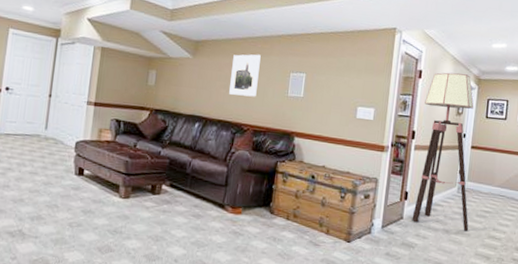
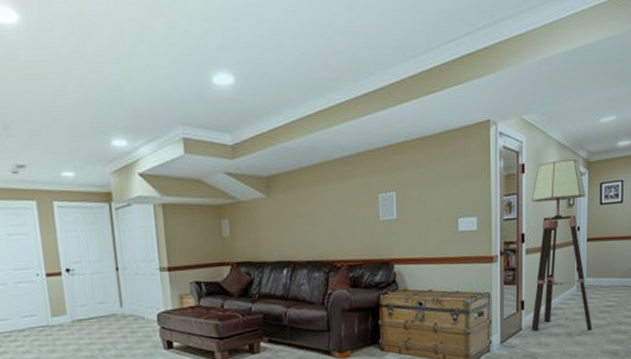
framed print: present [229,54,261,97] -> none [312,179,345,231]

